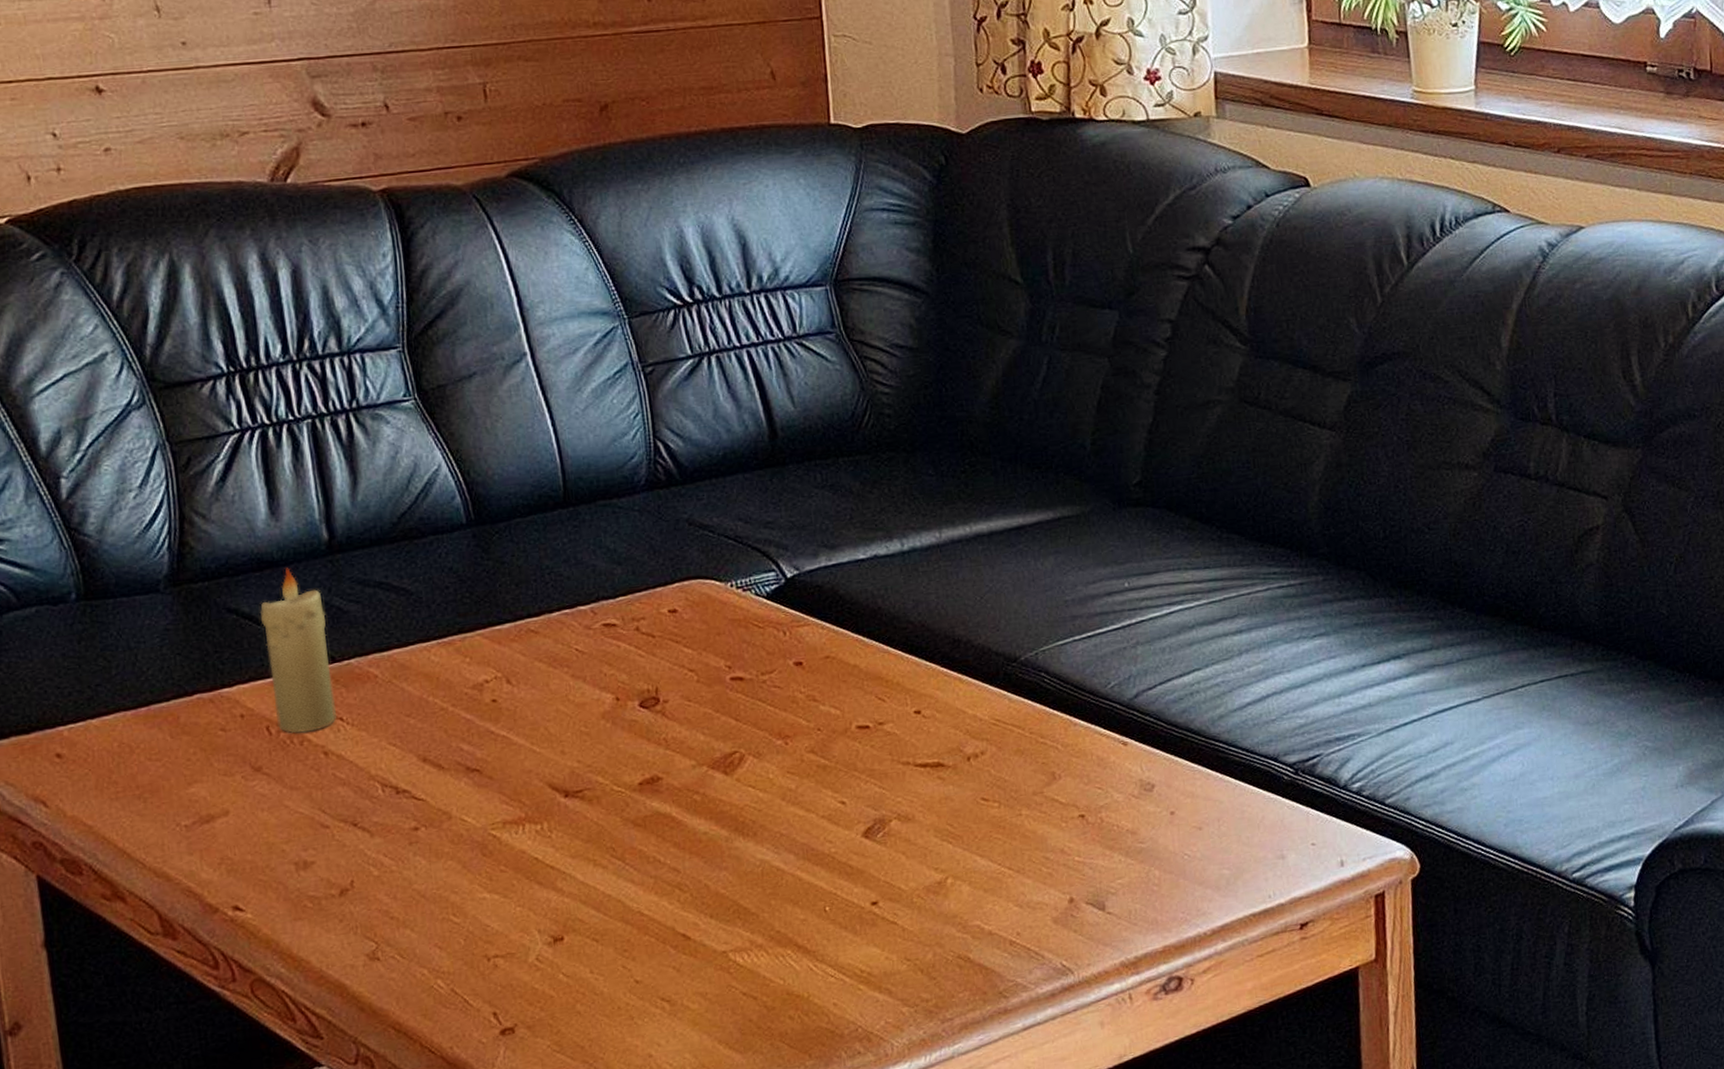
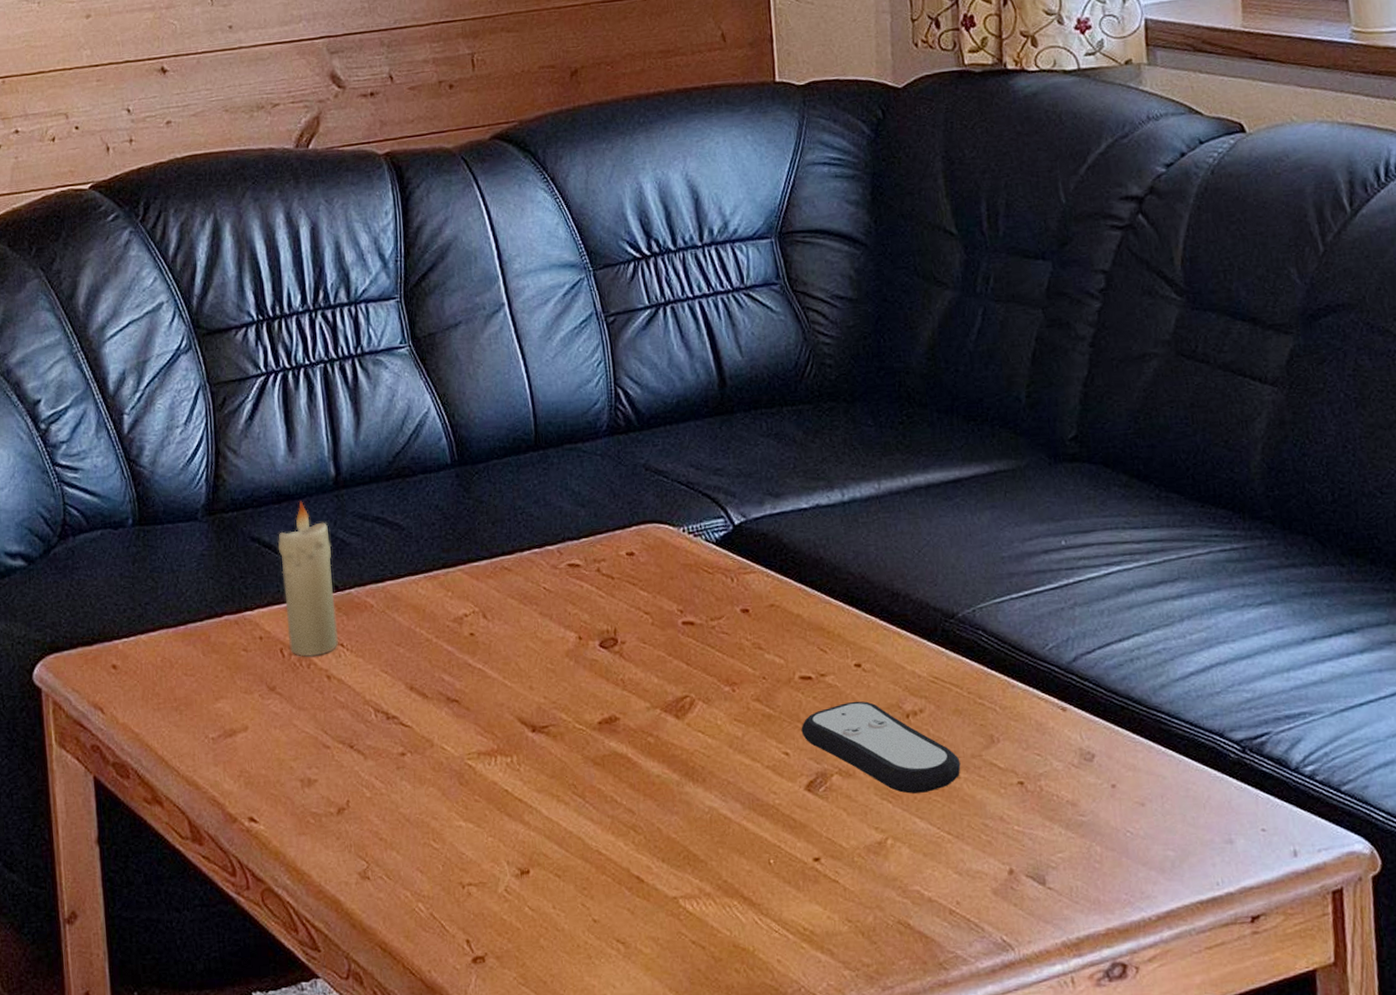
remote control: none [858,747,1022,833] -> present [801,701,961,794]

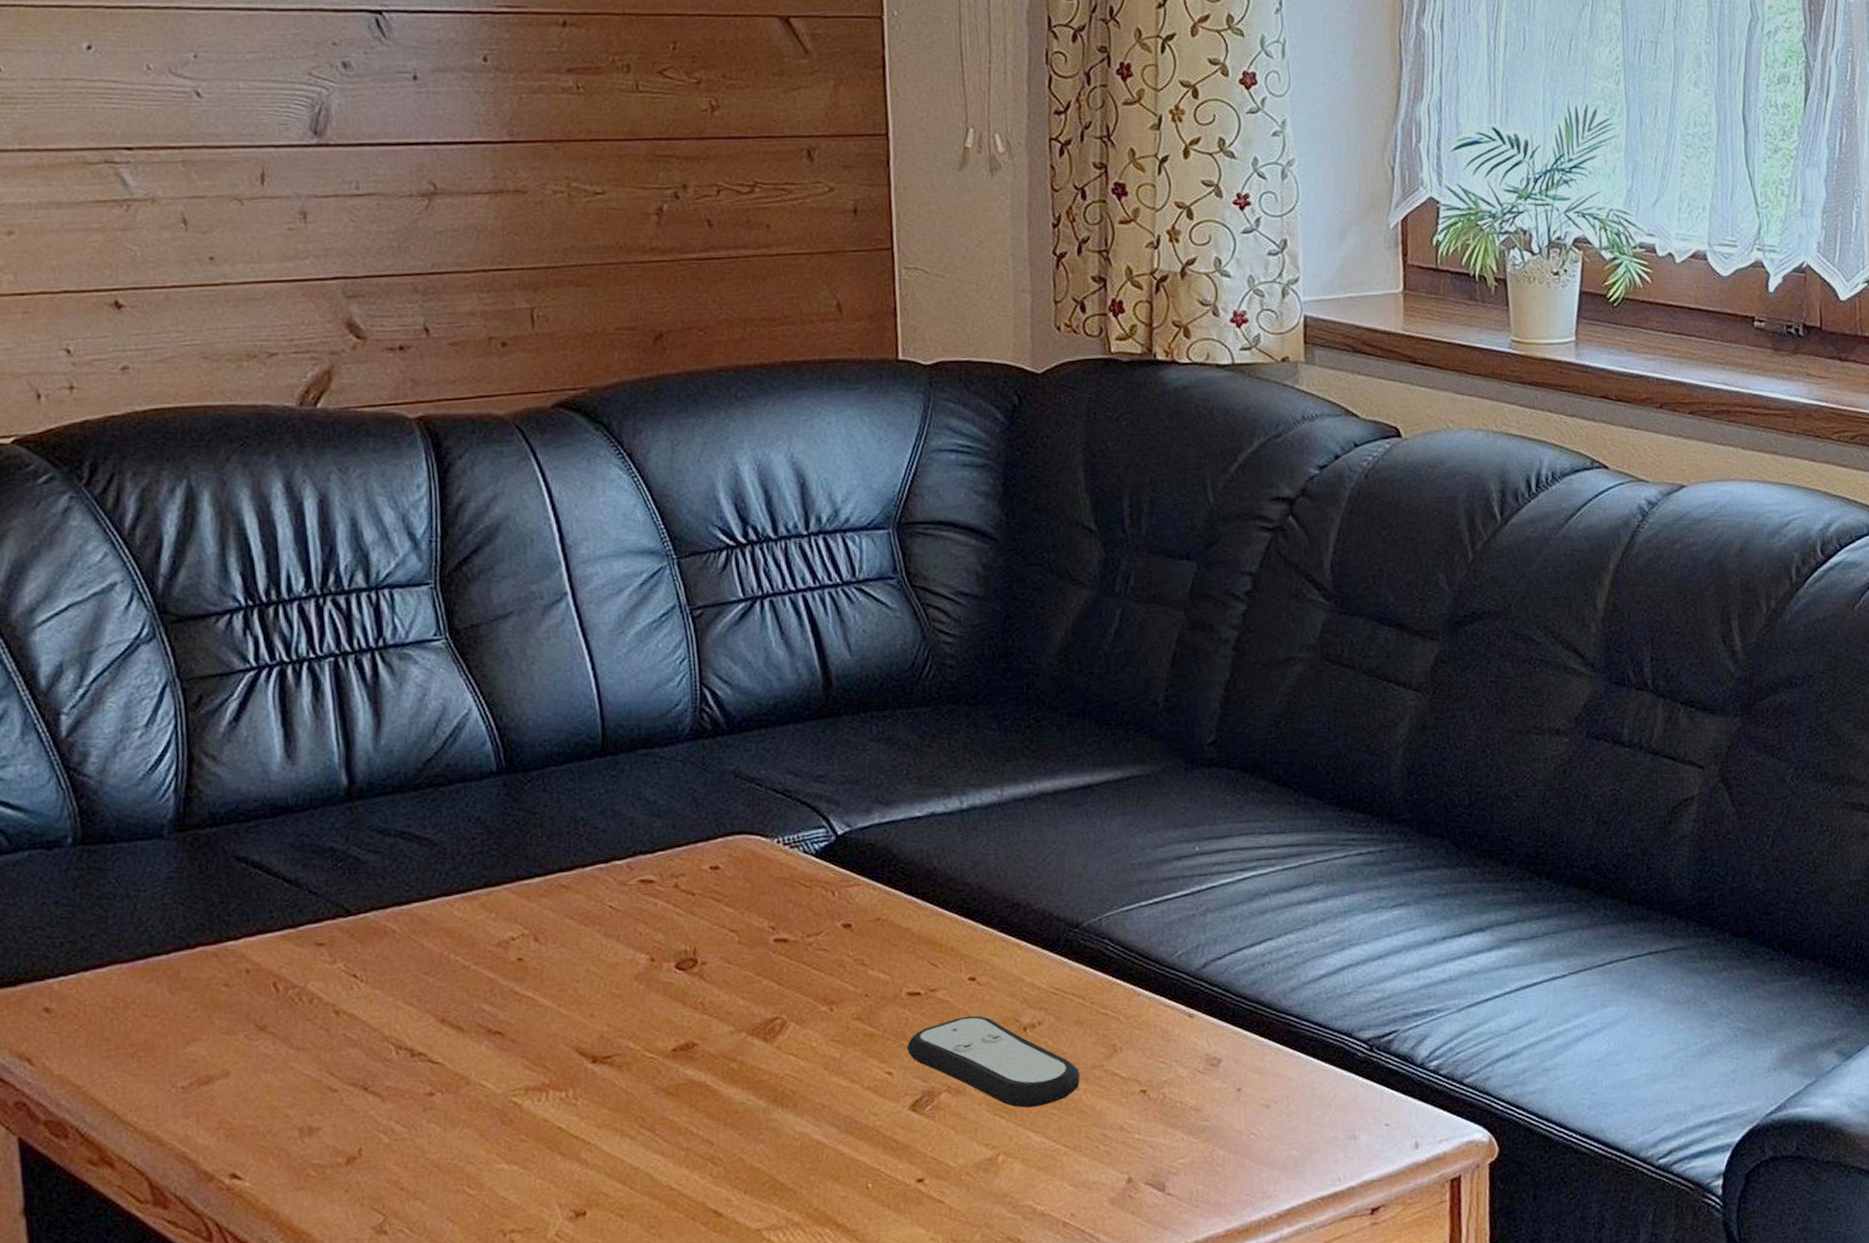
candle: present [278,501,338,657] -> none [271,814,349,991]

